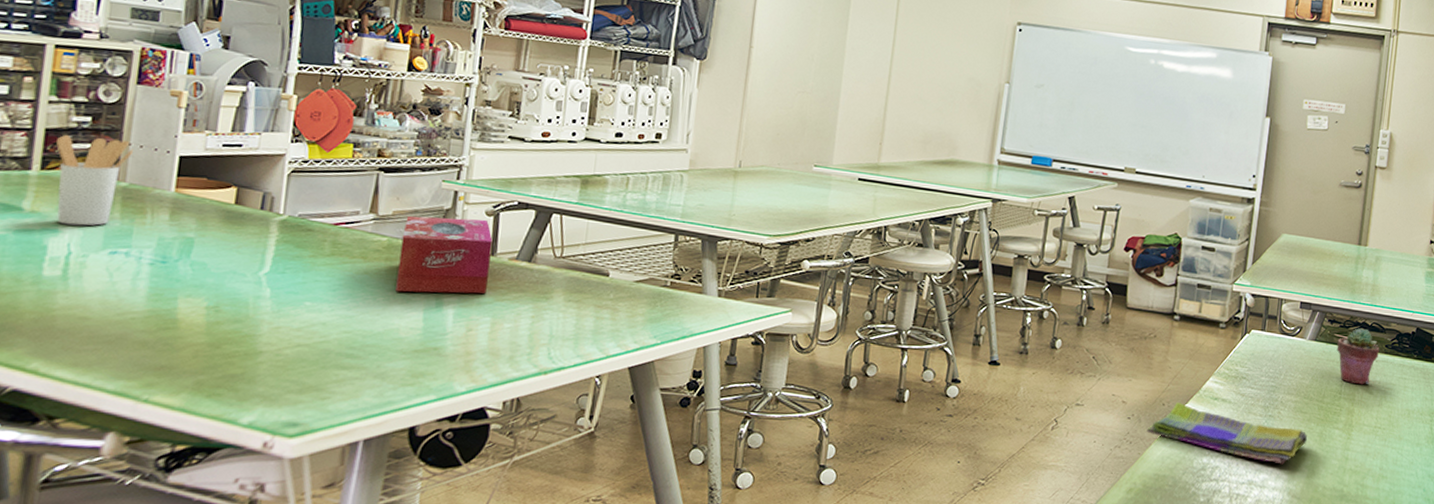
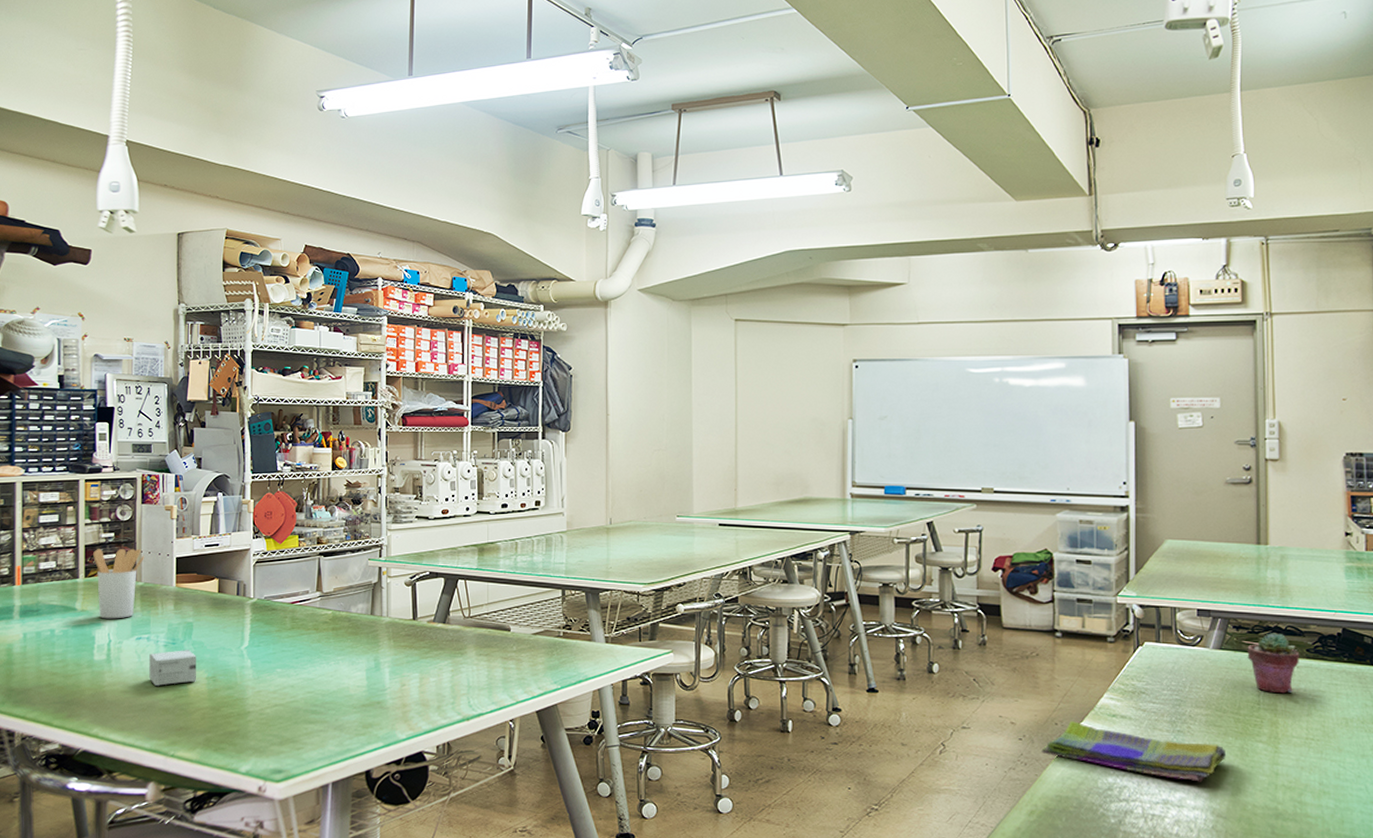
small box: none [122,270,195,313] -> present [149,650,196,686]
tissue box: present [395,216,493,294] -> none [343,590,413,656]

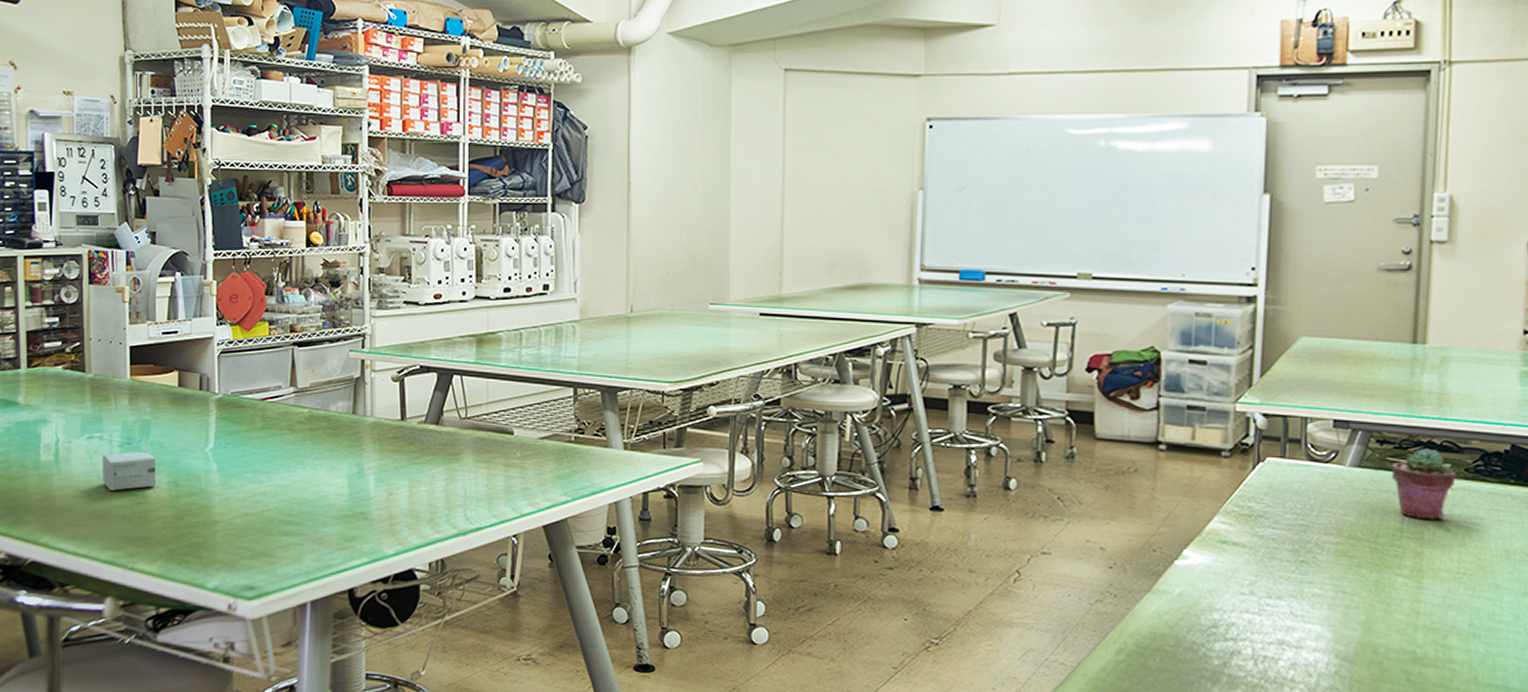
utensil holder: present [93,548,145,619] -> none [36,335,94,415]
dish towel: present [1041,721,1227,782] -> none [1135,548,1358,621]

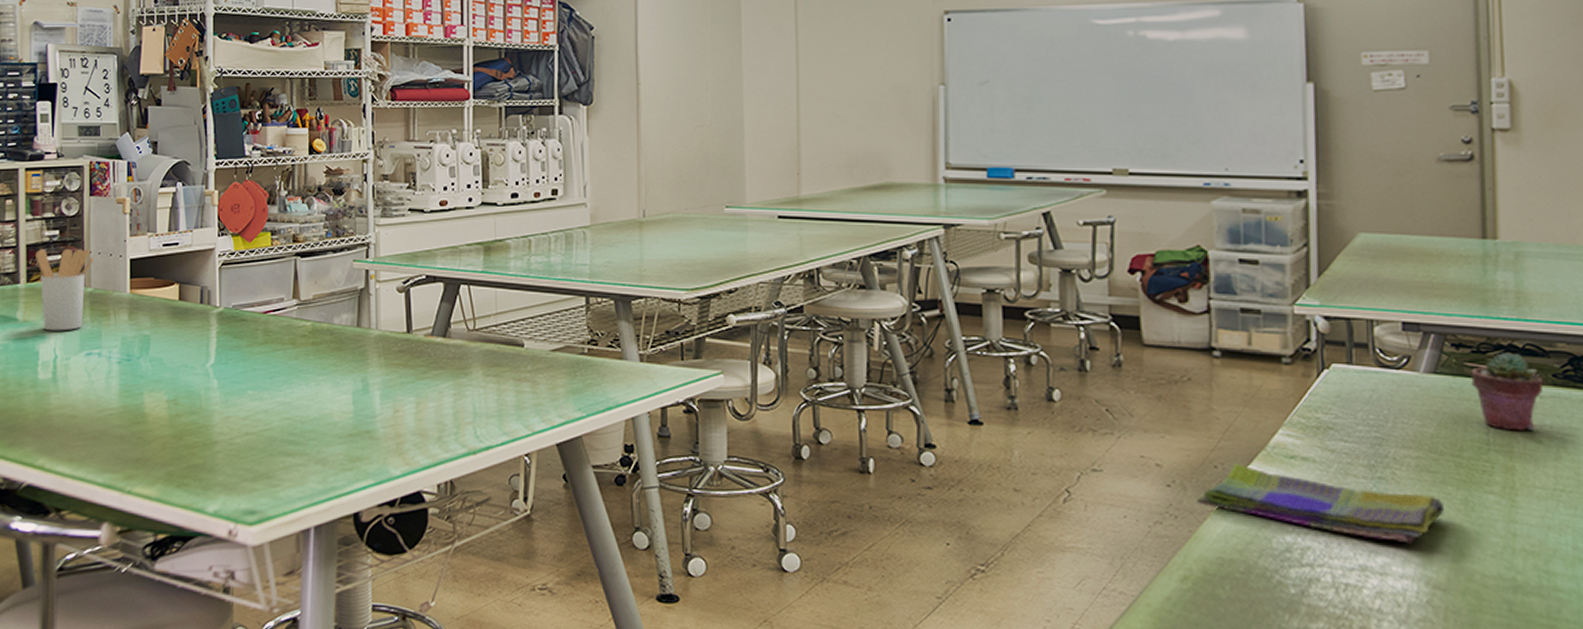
utensil holder: none [36,335,94,415] -> present [36,248,94,331]
small box: present [102,451,156,491] -> none [101,367,155,410]
dish towel: none [1135,548,1358,621] -> present [1196,464,1445,544]

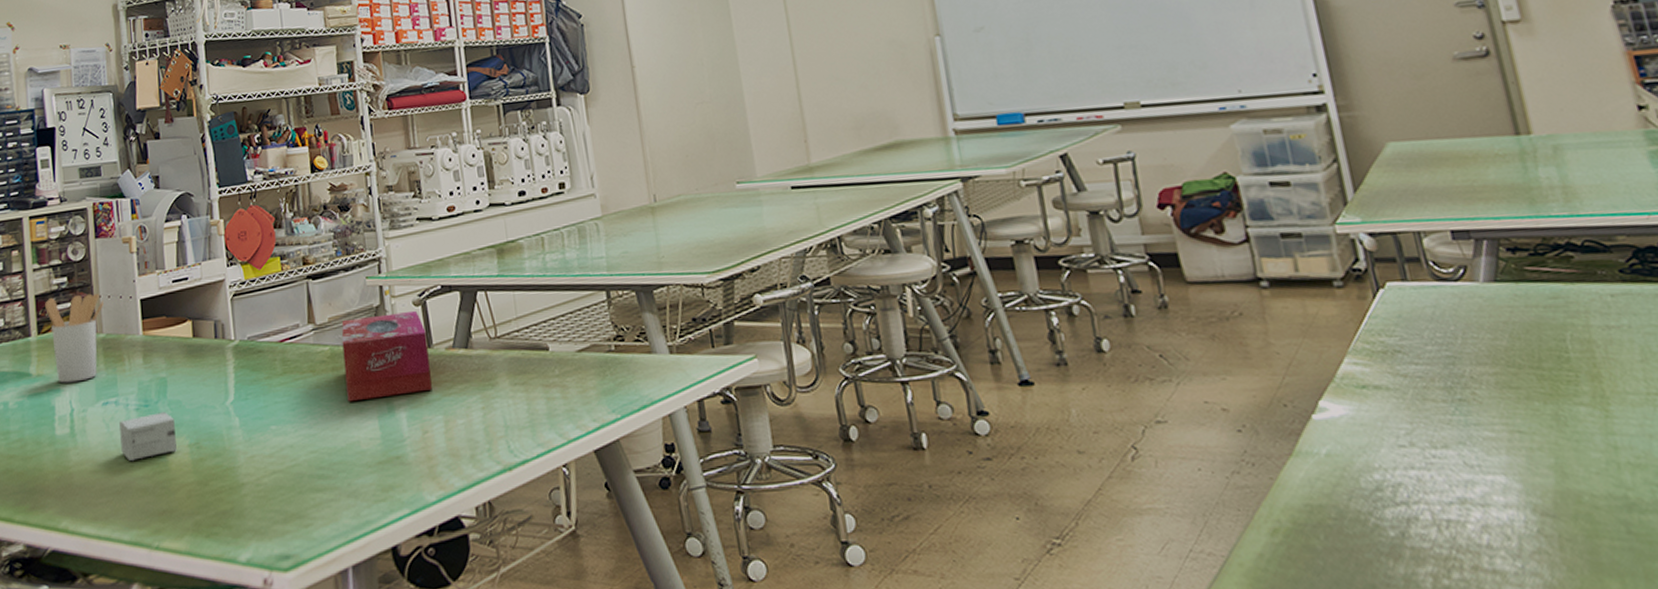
small box: none [101,367,155,410] -> present [119,412,177,461]
tissue box: none [324,297,407,376] -> present [341,311,432,402]
dish towel: present [1196,464,1445,544] -> none [1271,399,1537,469]
potted succulent: present [1471,353,1544,431] -> none [1532,251,1613,335]

